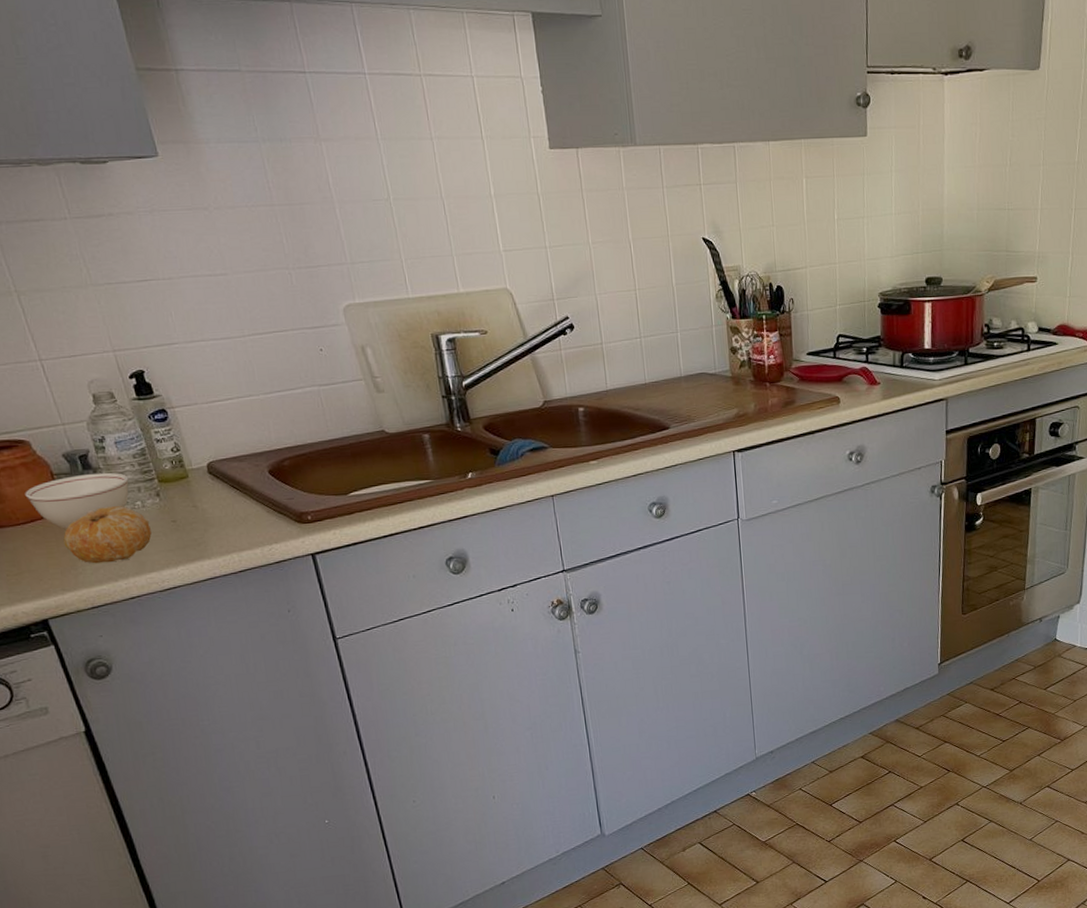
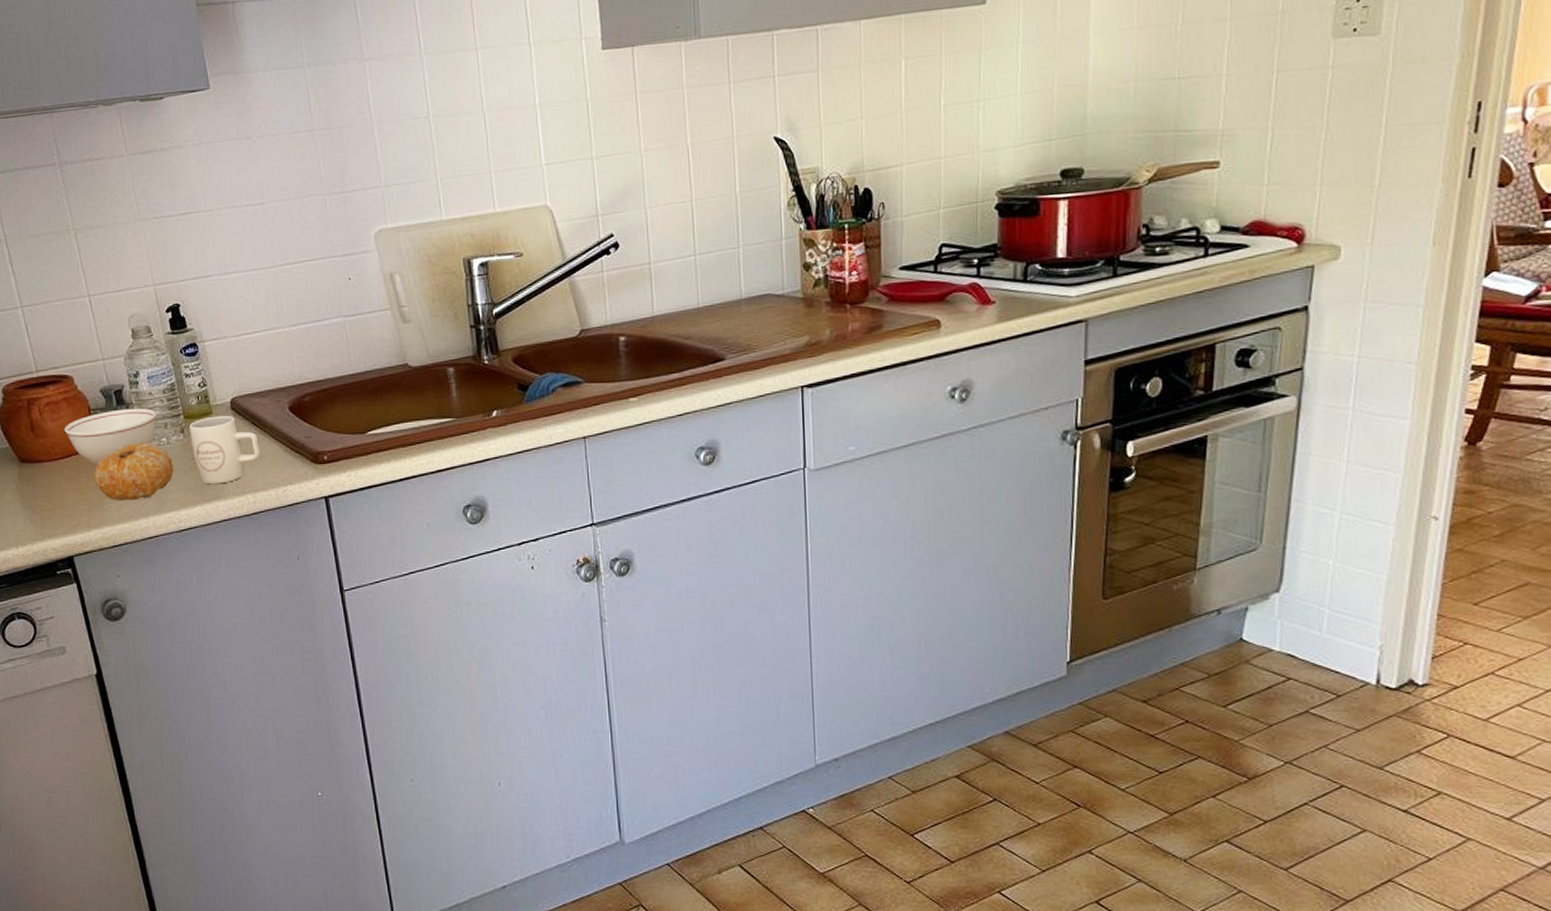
mug: none [165,479,243,546] -> present [189,415,261,485]

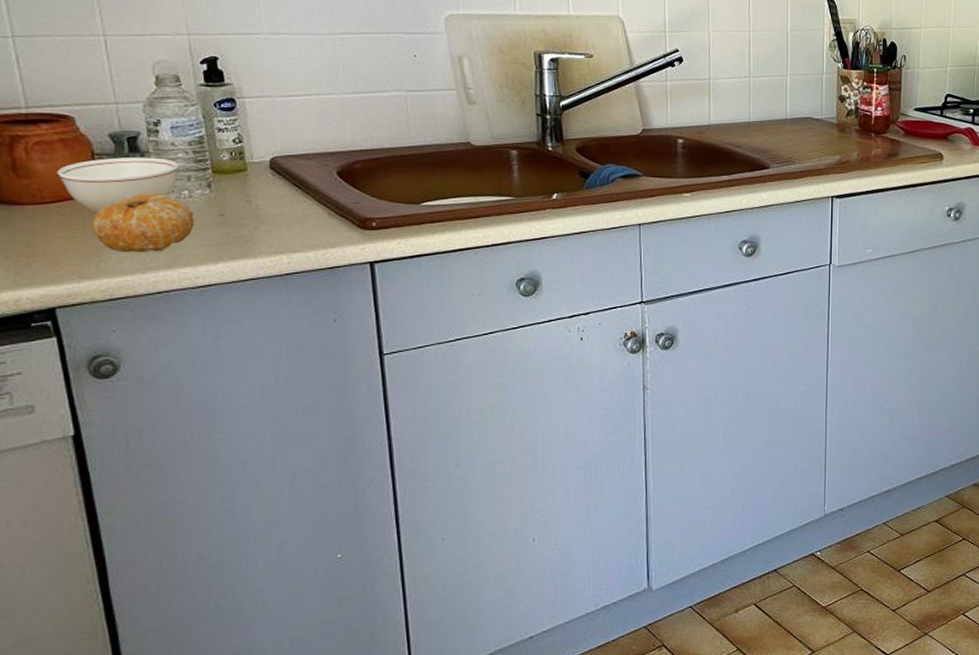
mug: present [189,415,261,485] -> none [218,173,301,243]

